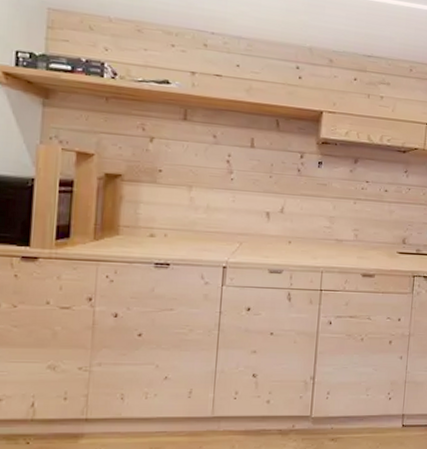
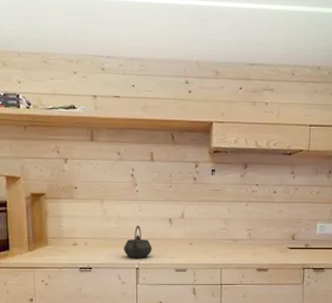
kettle: none [209,218,244,256] -> present [123,226,152,259]

